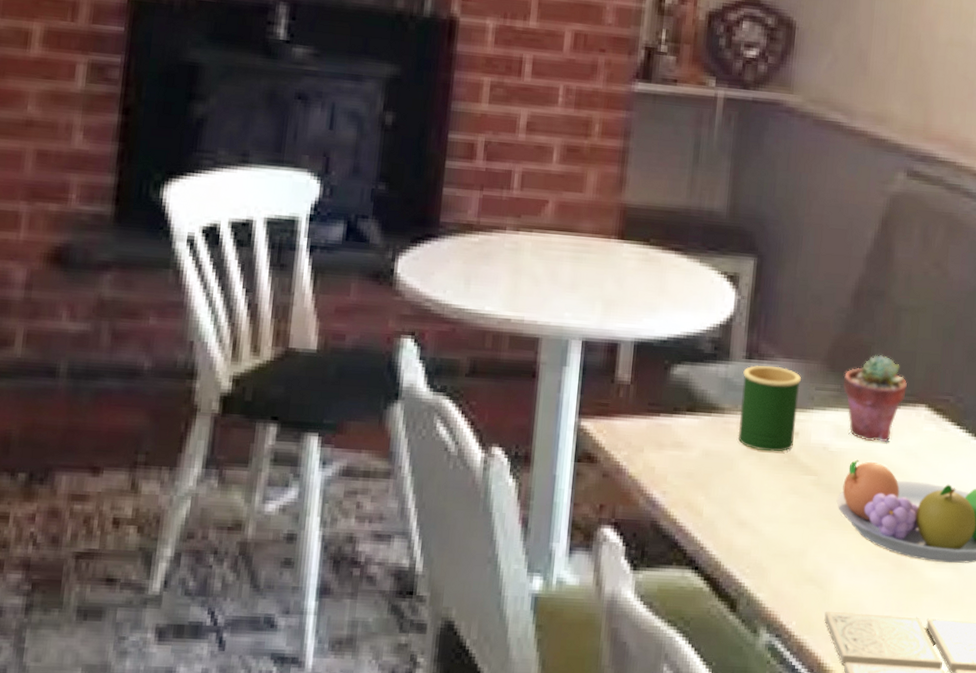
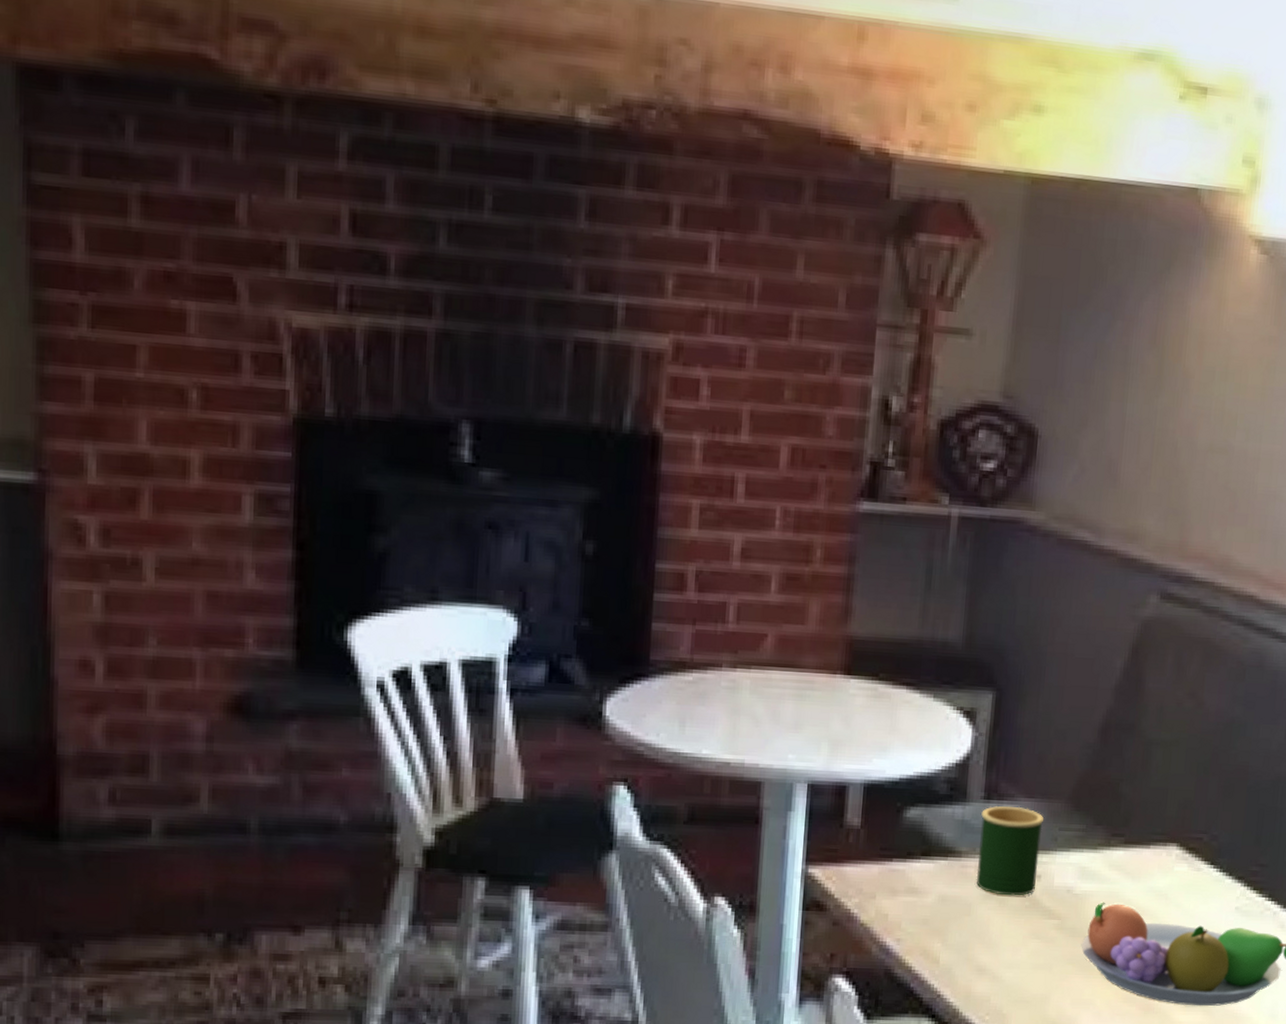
potted succulent: present [843,355,907,443] -> none [1089,792,1157,884]

